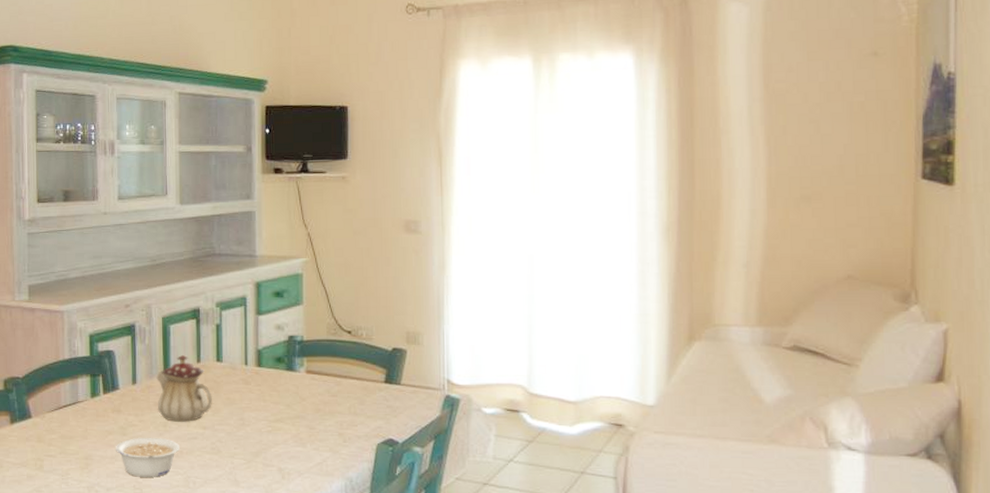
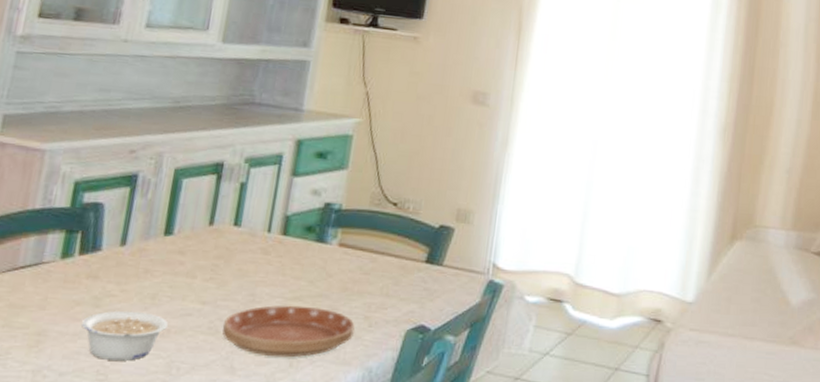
teapot: present [156,355,212,422] -> none [147,215,221,295]
saucer: none [223,426,332,471] -> present [222,305,355,358]

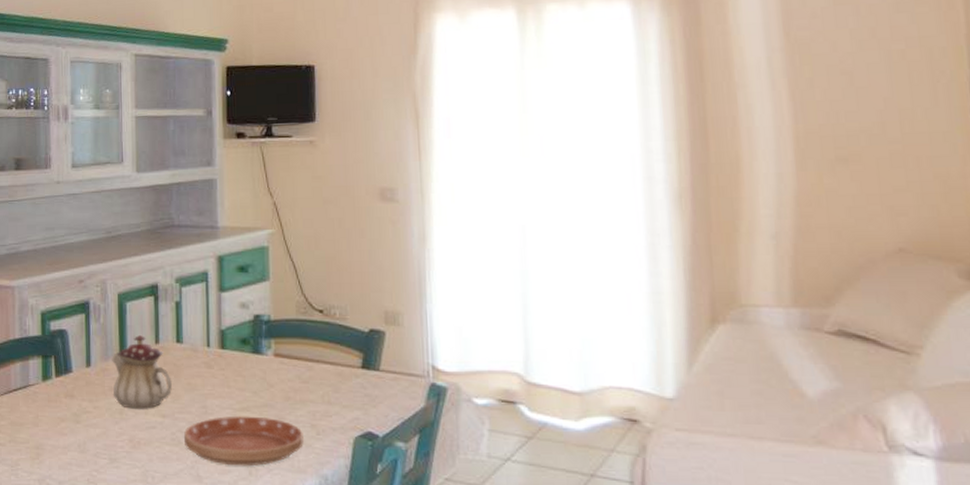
legume: present [82,311,169,361] -> none [69,425,138,470]
teapot: none [147,215,221,295] -> present [112,335,172,409]

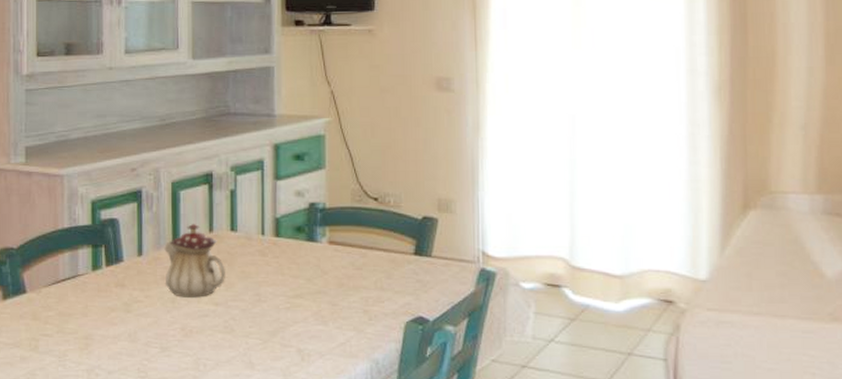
saucer: present [184,416,304,466] -> none [237,303,356,352]

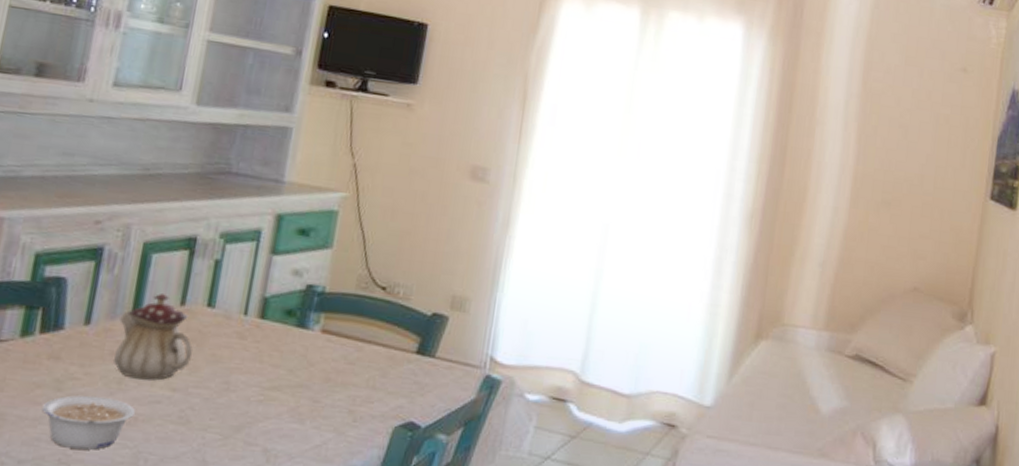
legume: none [119,314,190,359] -> present [42,395,136,450]

